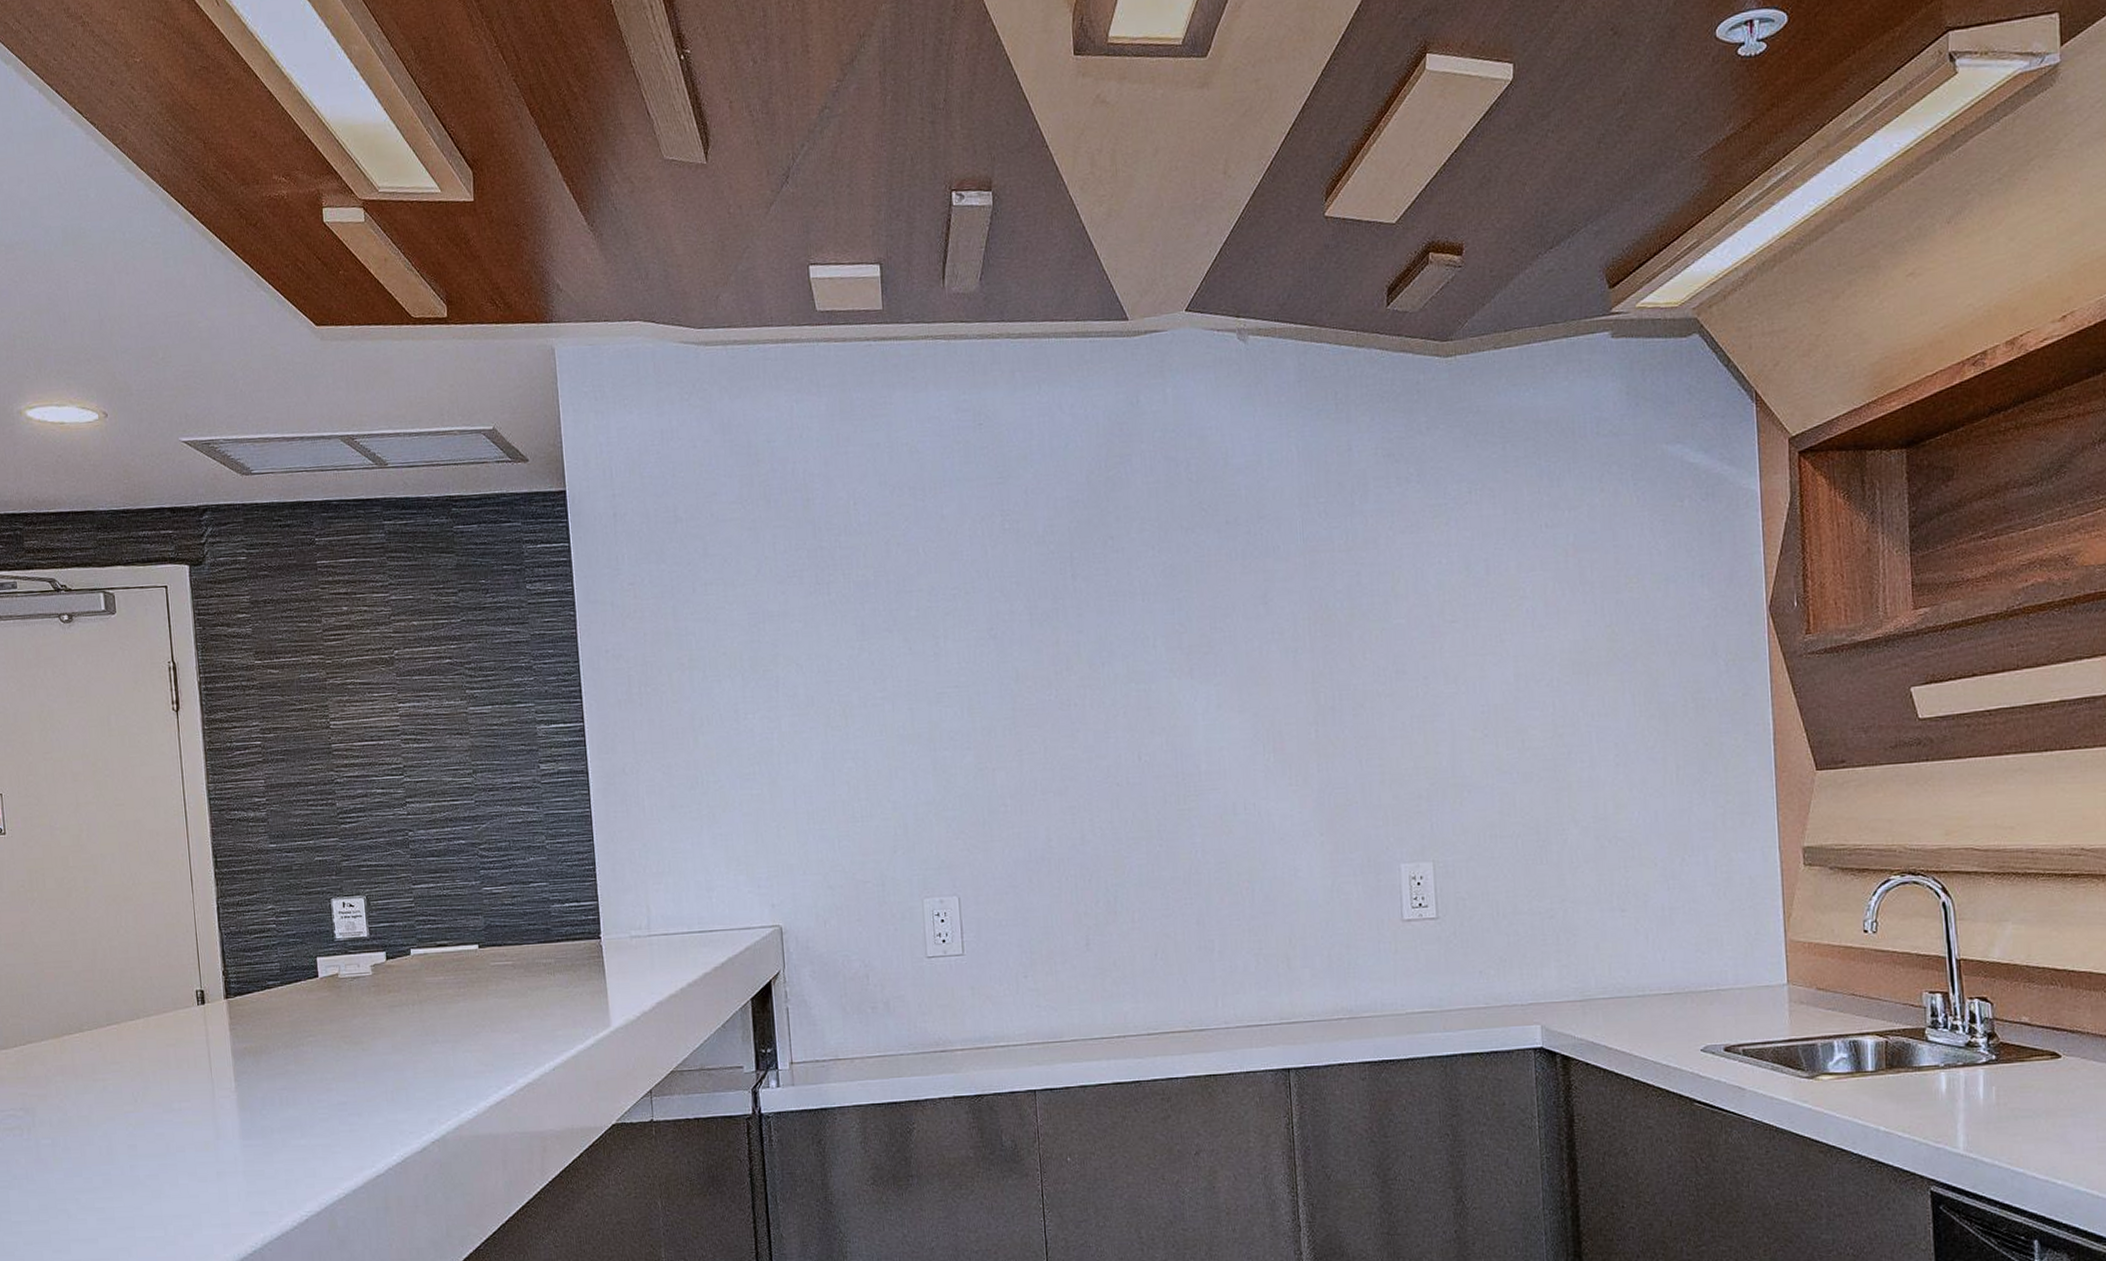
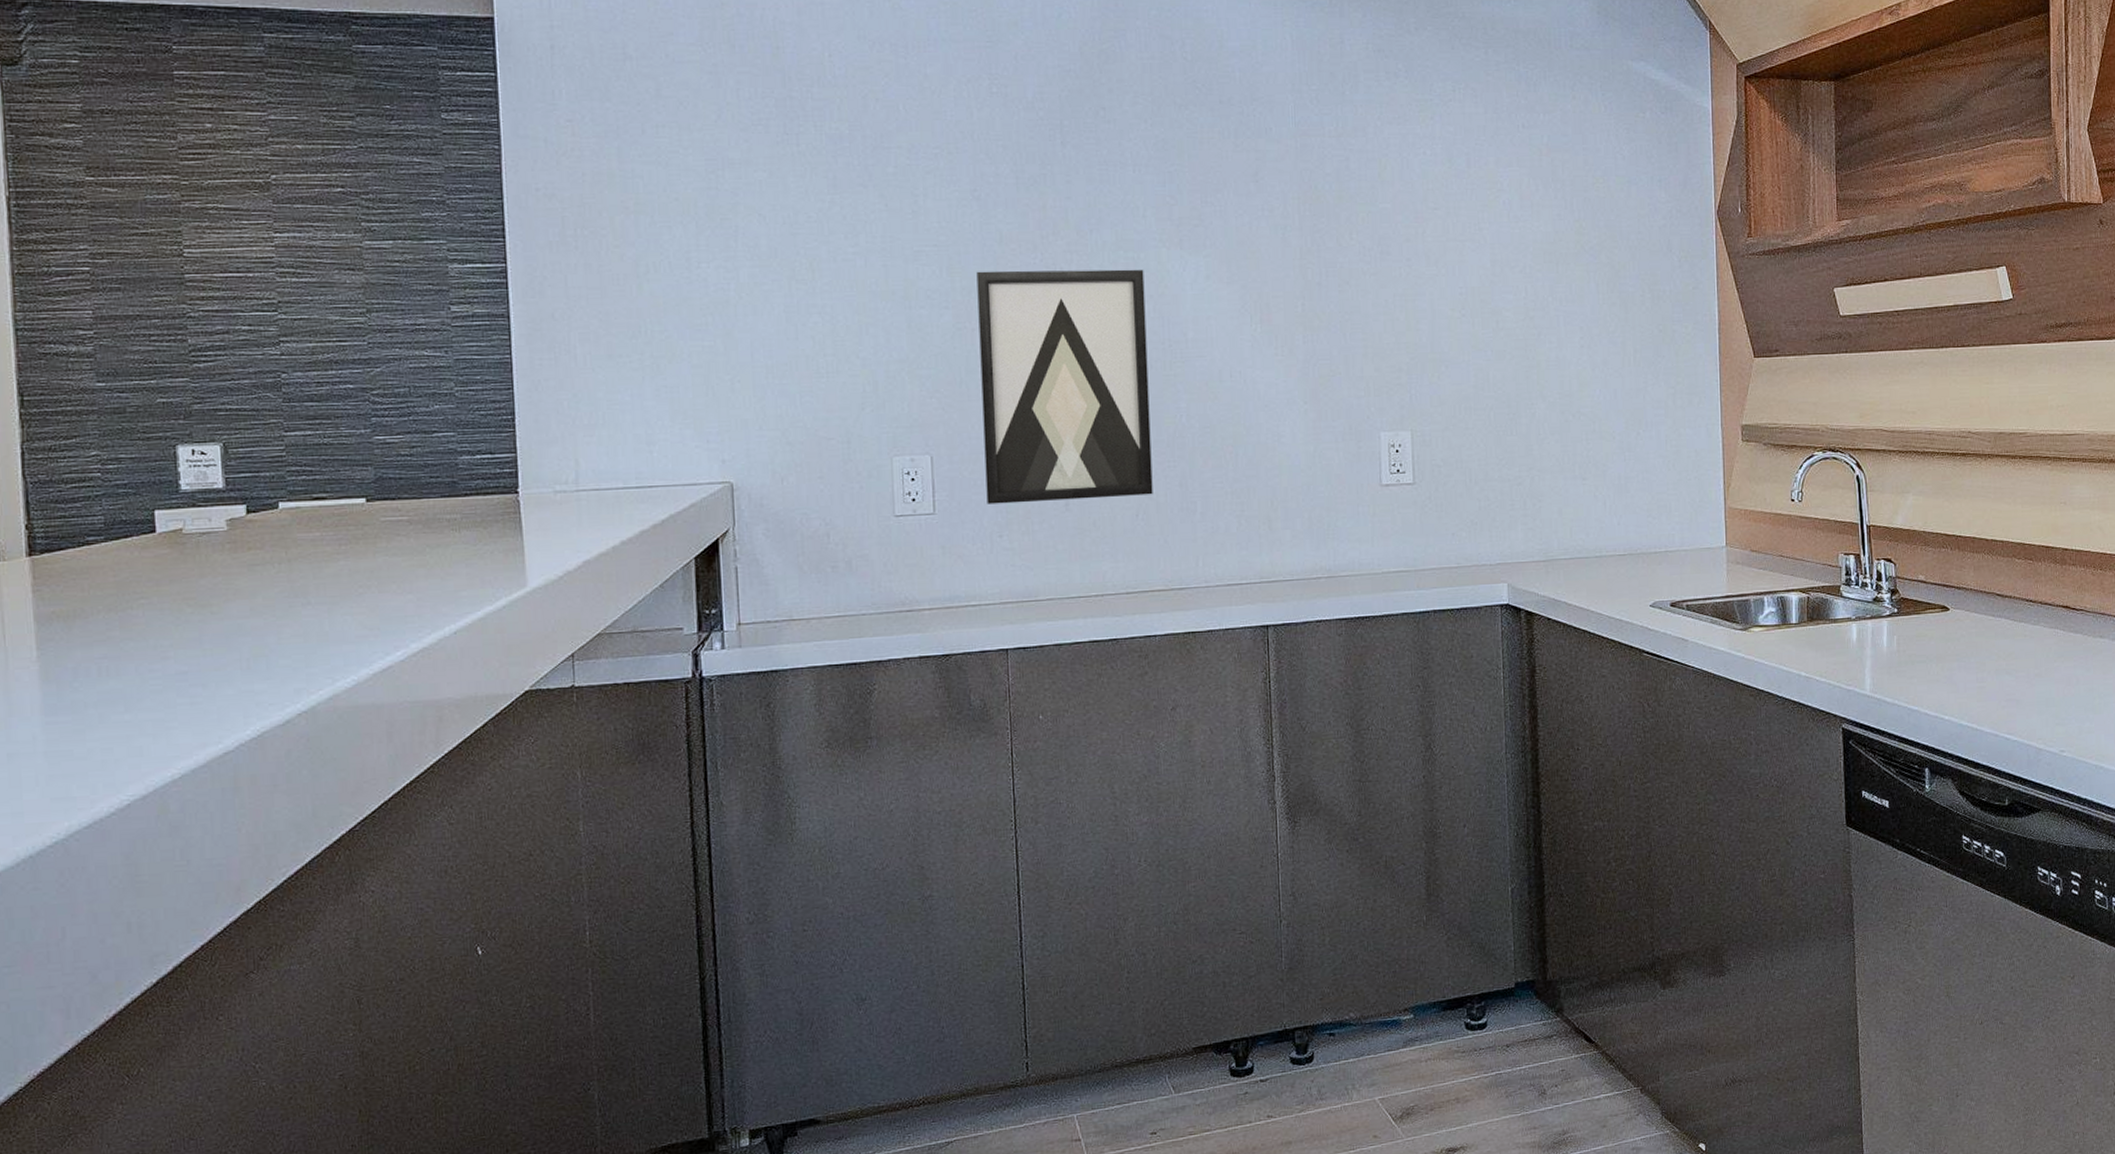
wall art: none [995,701,1171,945] -> present [976,269,1153,504]

